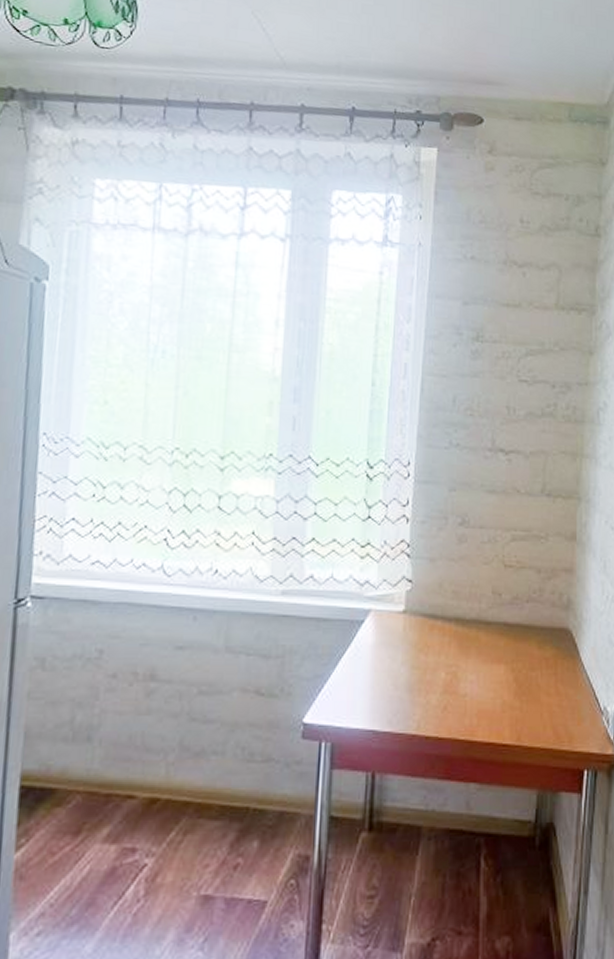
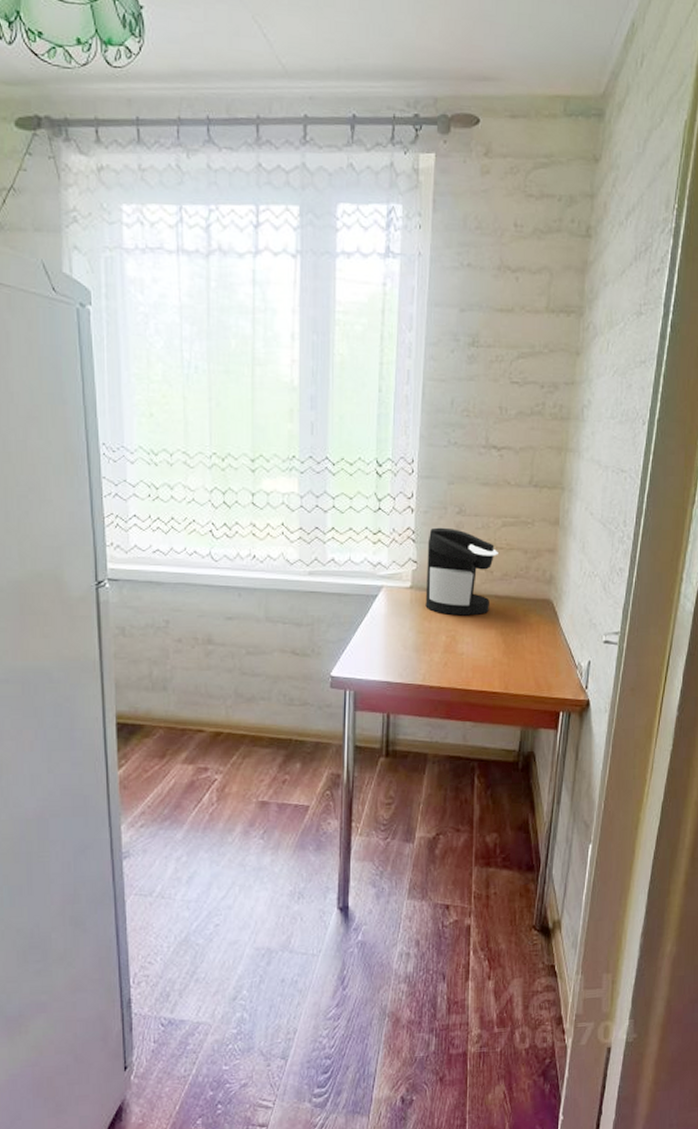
coffee maker: none [421,540,507,648] -> present [425,527,498,616]

